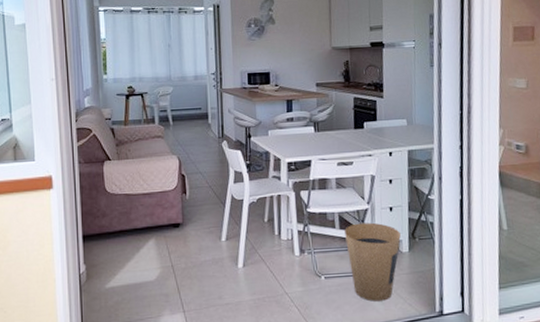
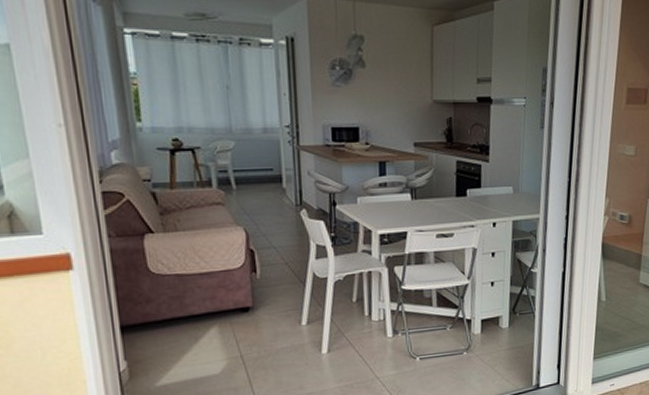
trash can: present [345,222,401,302] -> none [443,298,501,380]

